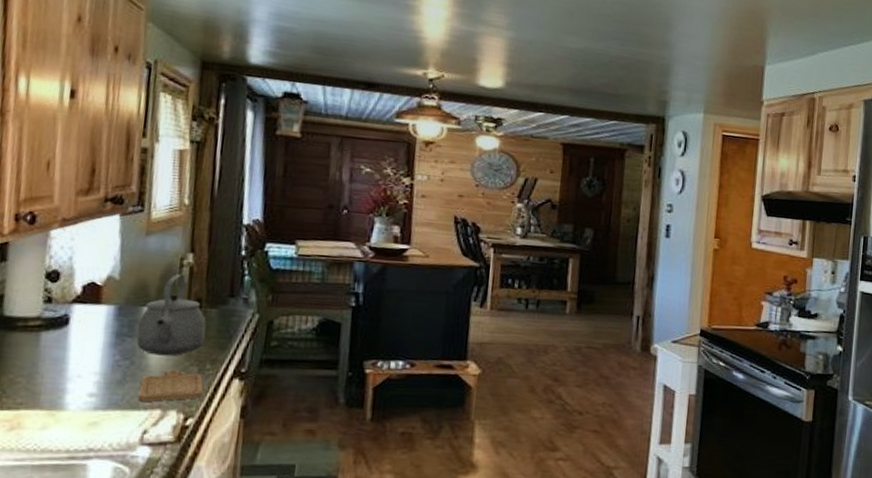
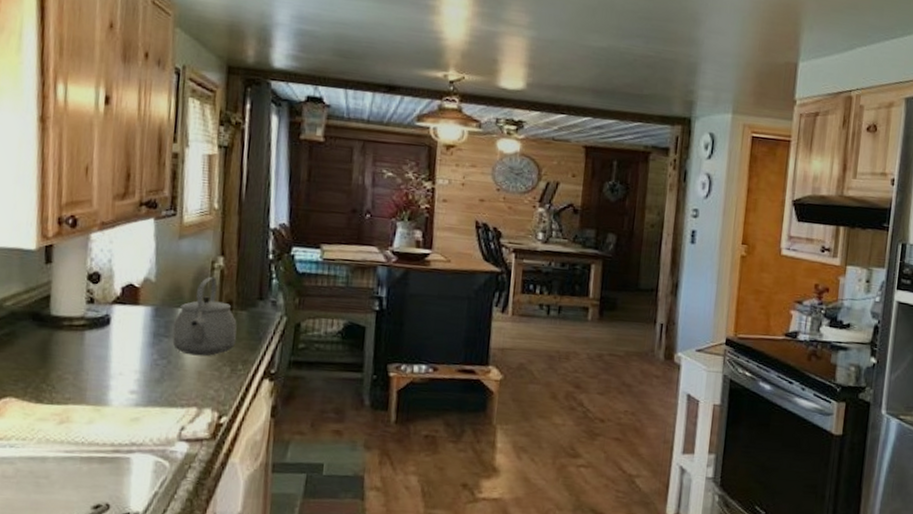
chopping board: present [138,370,204,402] -> none [175,370,236,400]

